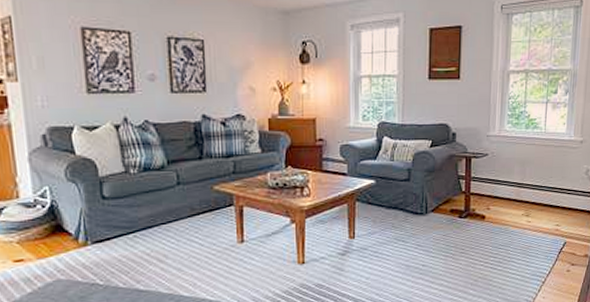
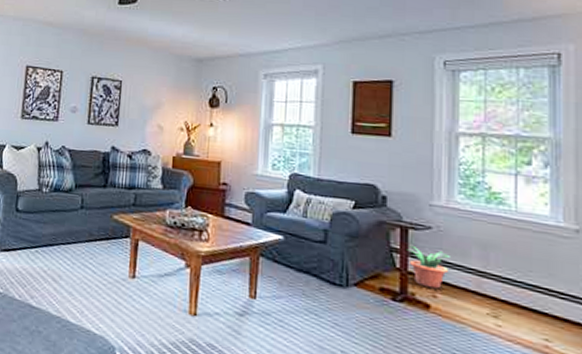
potted plant: none [470,172,500,203] -> present [407,246,450,289]

